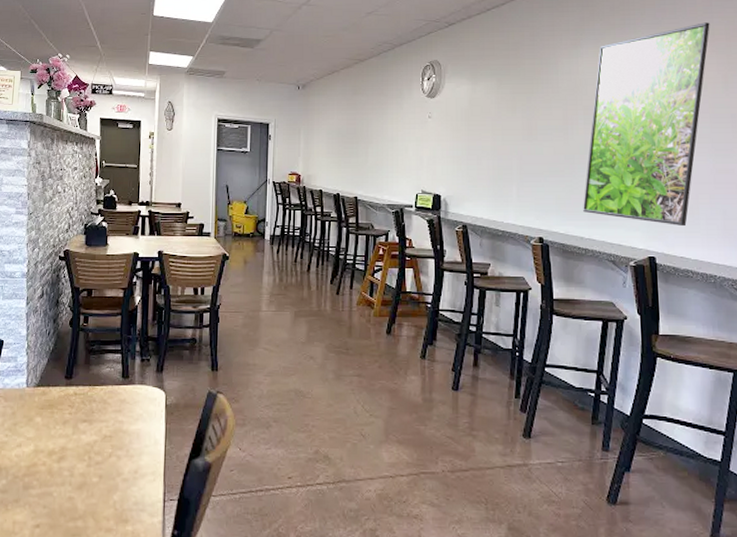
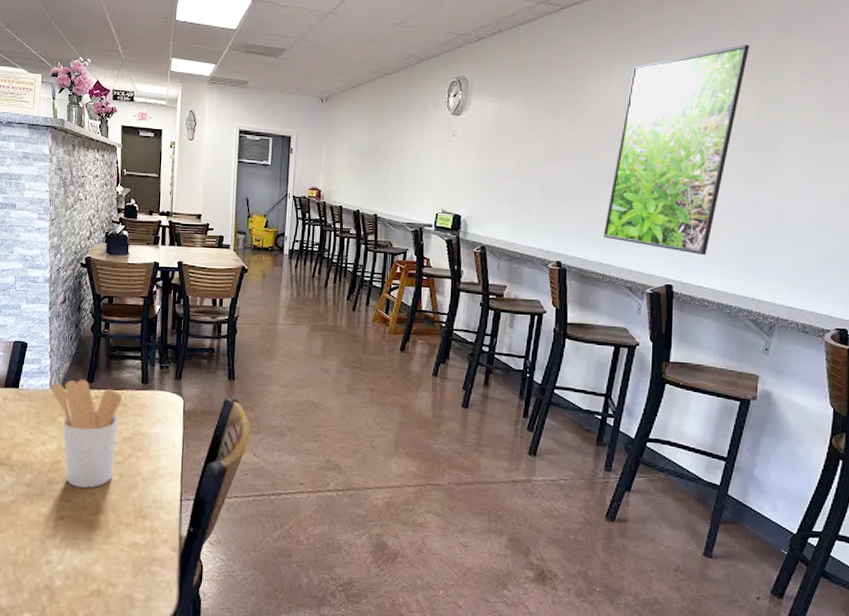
utensil holder: none [27,377,102,492] -> present [50,380,122,488]

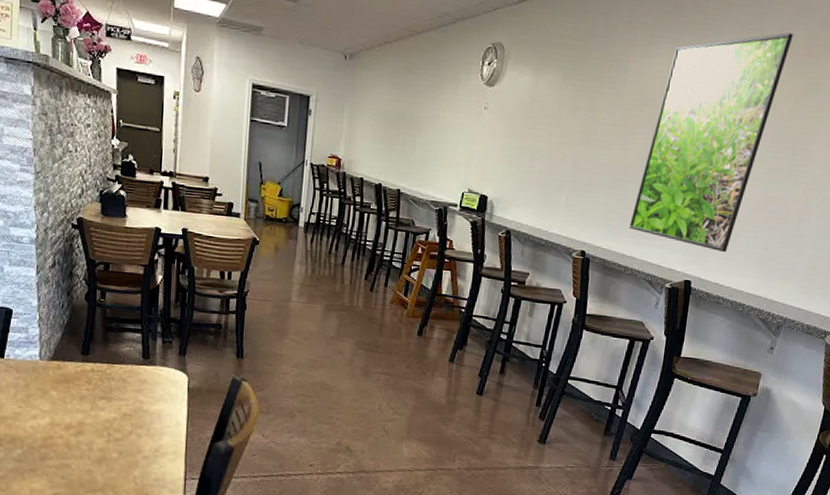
utensil holder: present [50,380,122,488] -> none [40,352,121,465]

